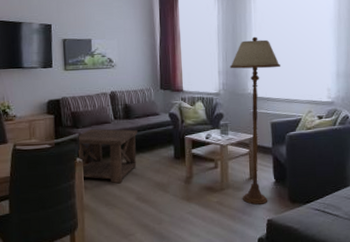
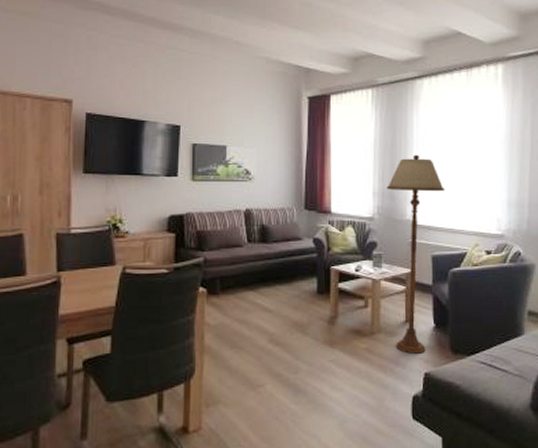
side table: present [77,129,138,184] -> none [201,253,275,321]

